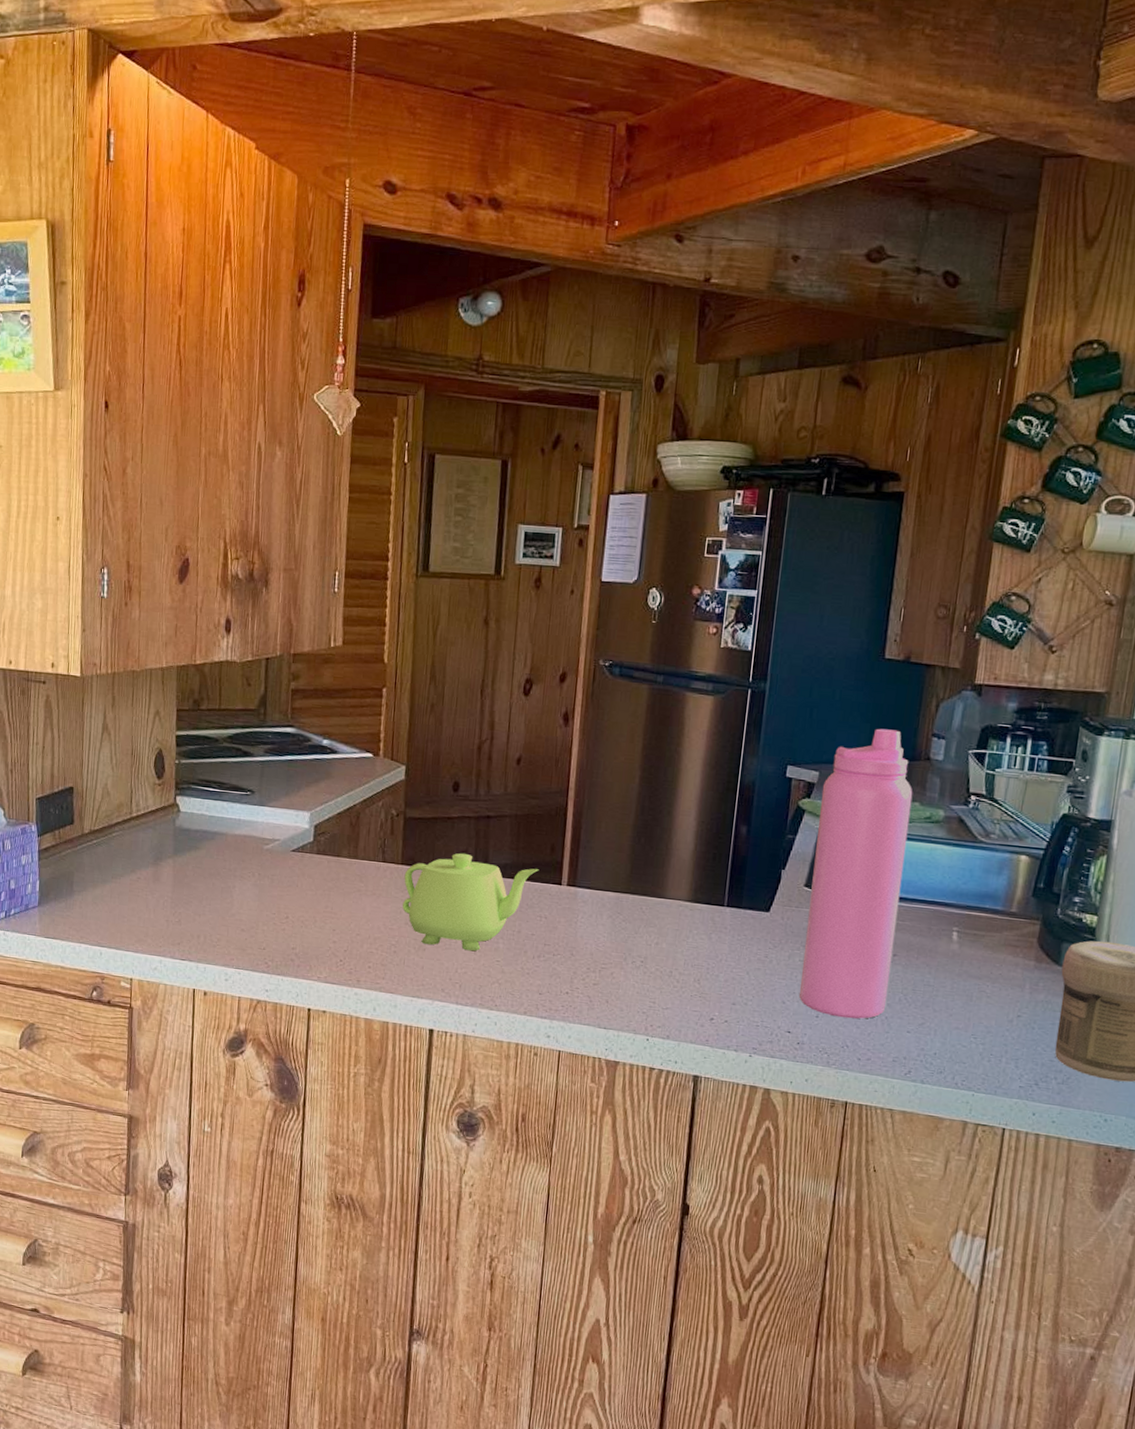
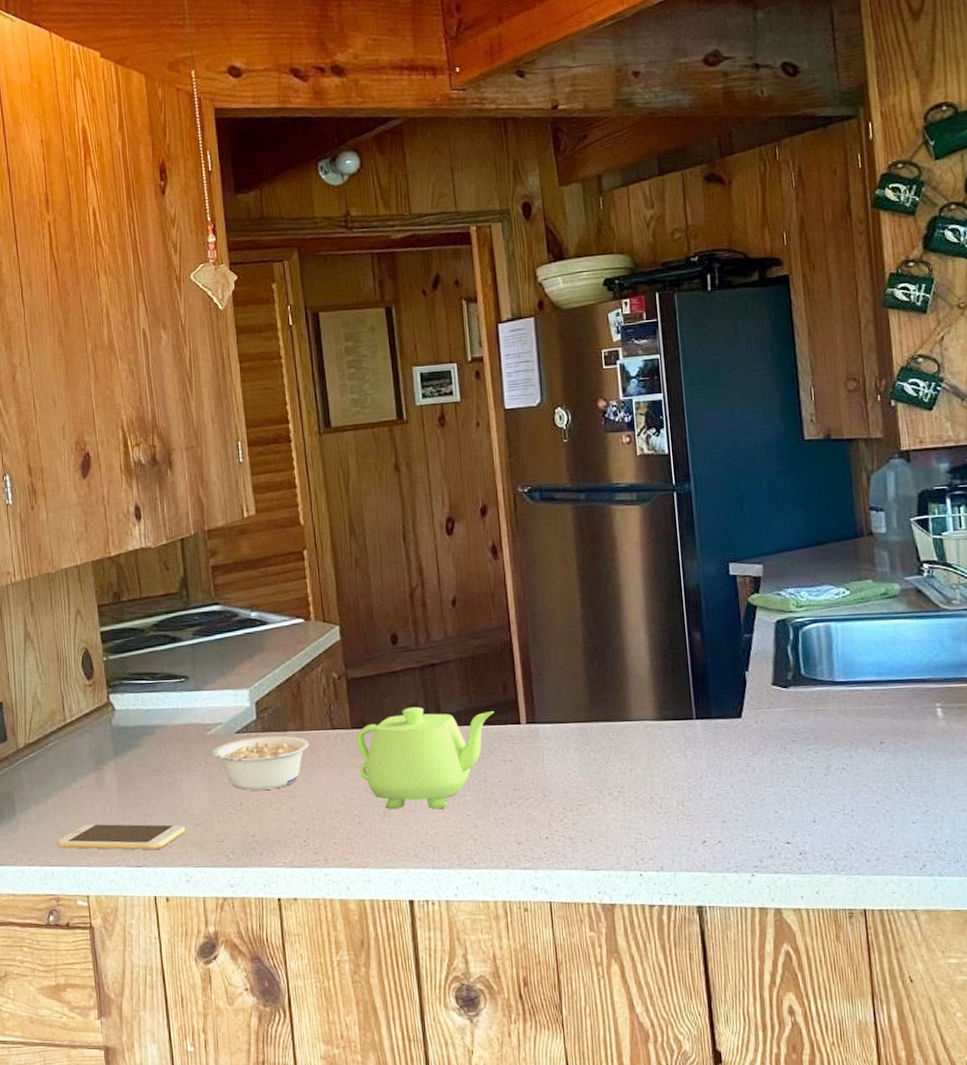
smartphone: none [108,913,232,947] -> present [56,823,186,850]
legume: none [266,857,360,909] -> present [212,735,310,790]
water bottle: present [798,728,913,1019] -> none [769,509,884,819]

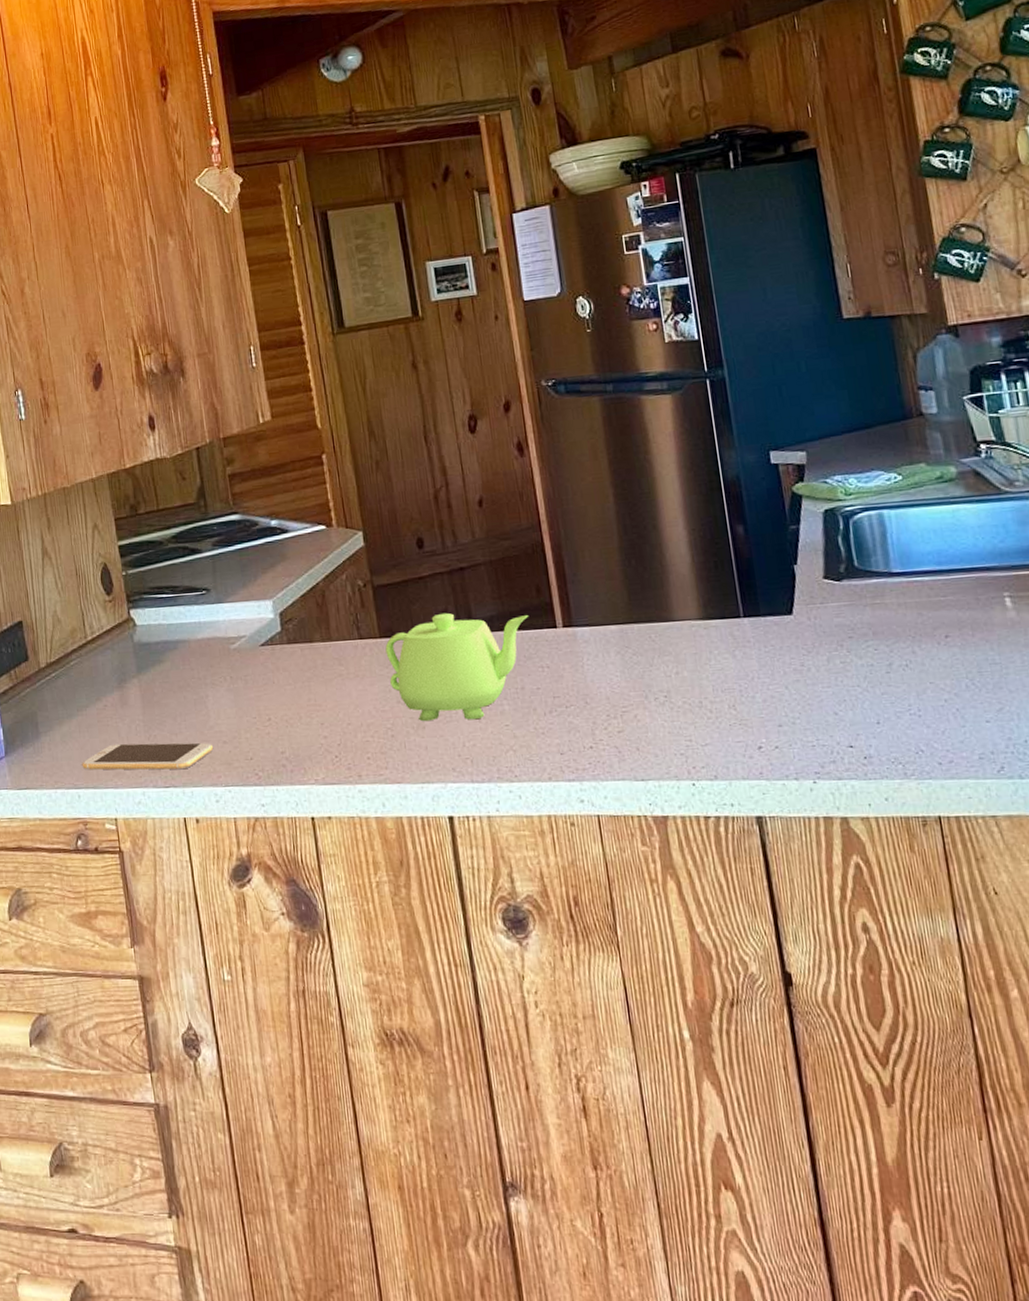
legume: present [212,735,310,790] -> none [237,647,337,705]

